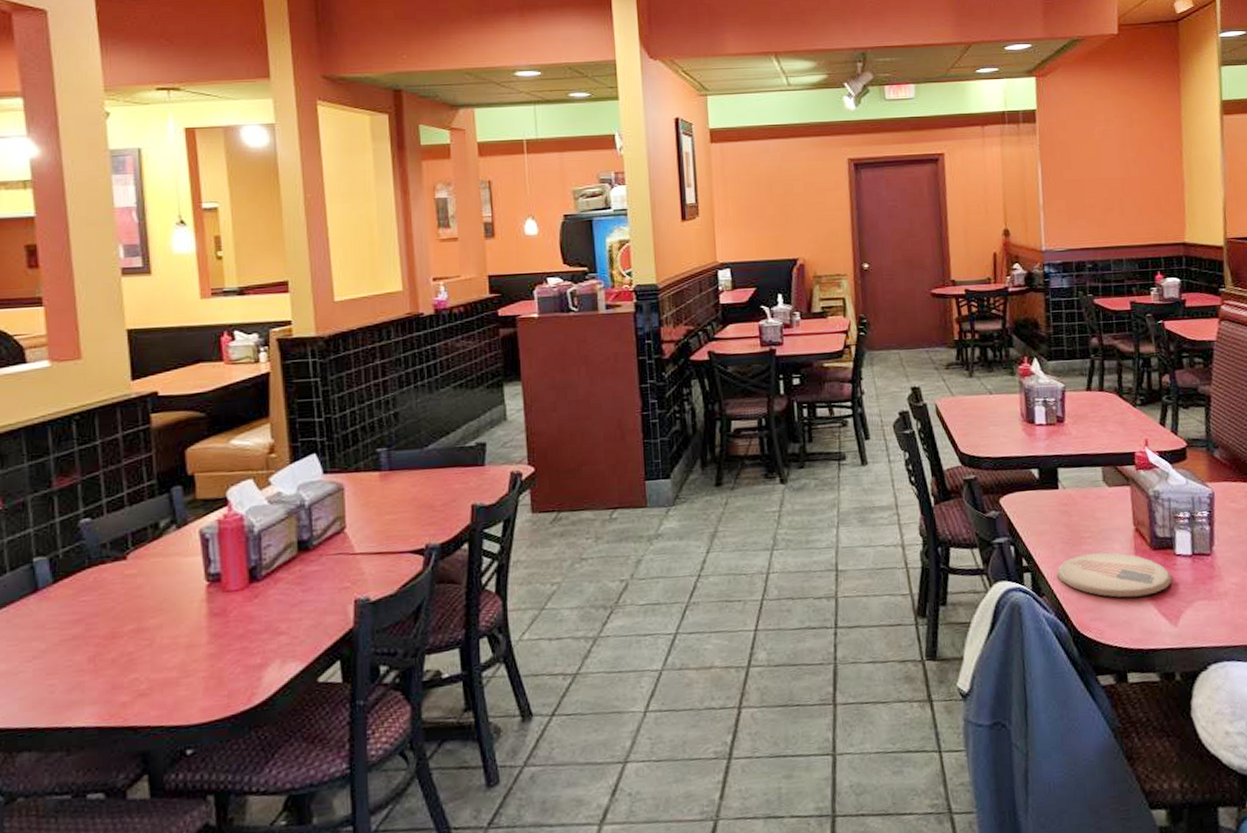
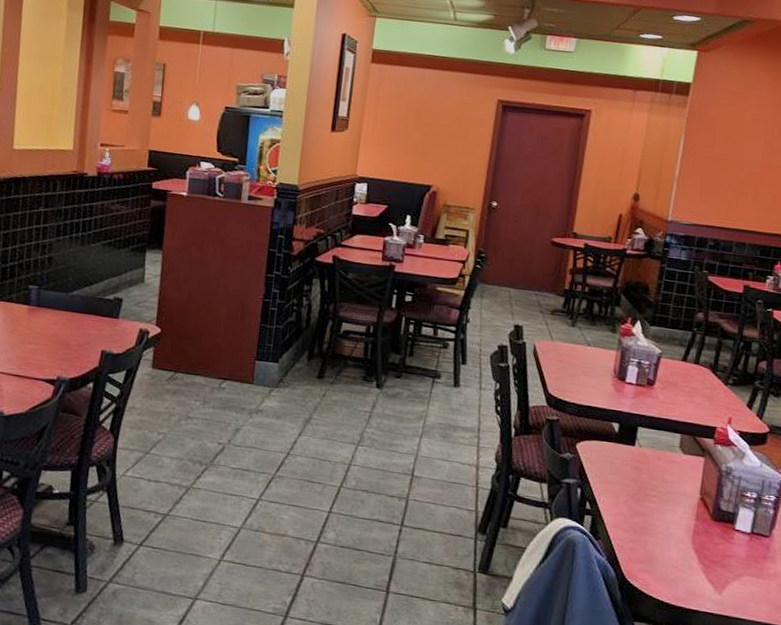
plate: present [1057,552,1172,598] -> none [616,510,726,561]

